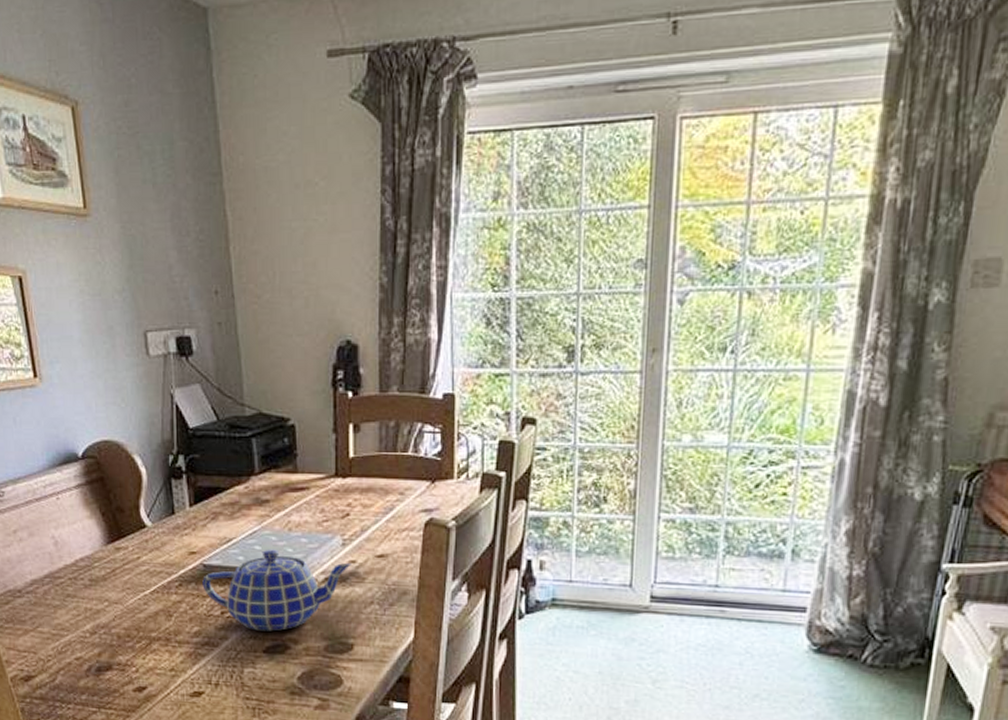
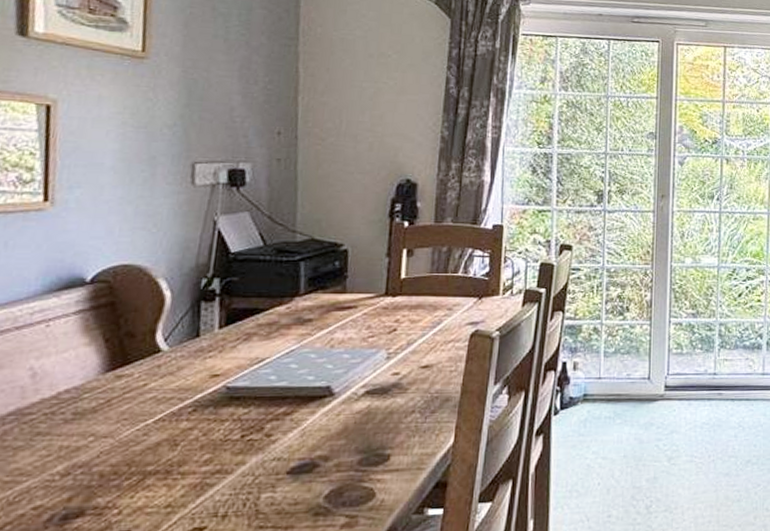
teapot: present [202,549,351,631] -> none [222,366,395,452]

